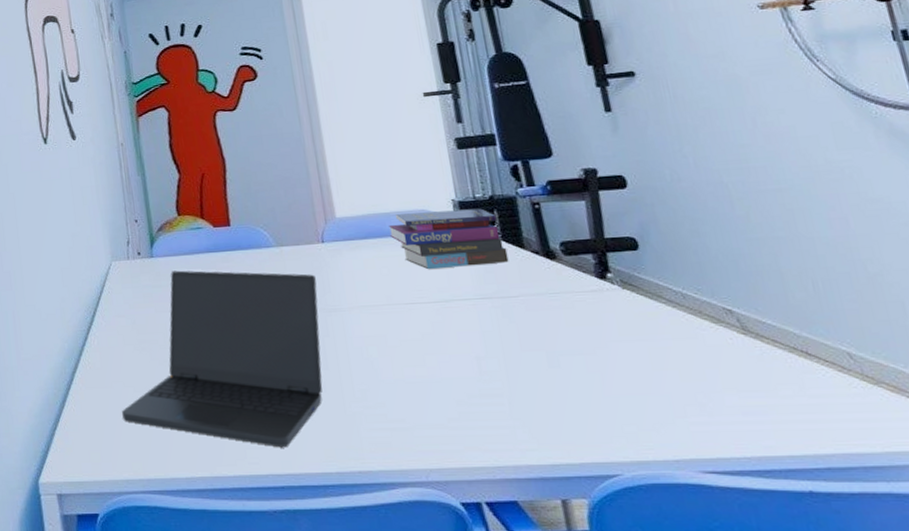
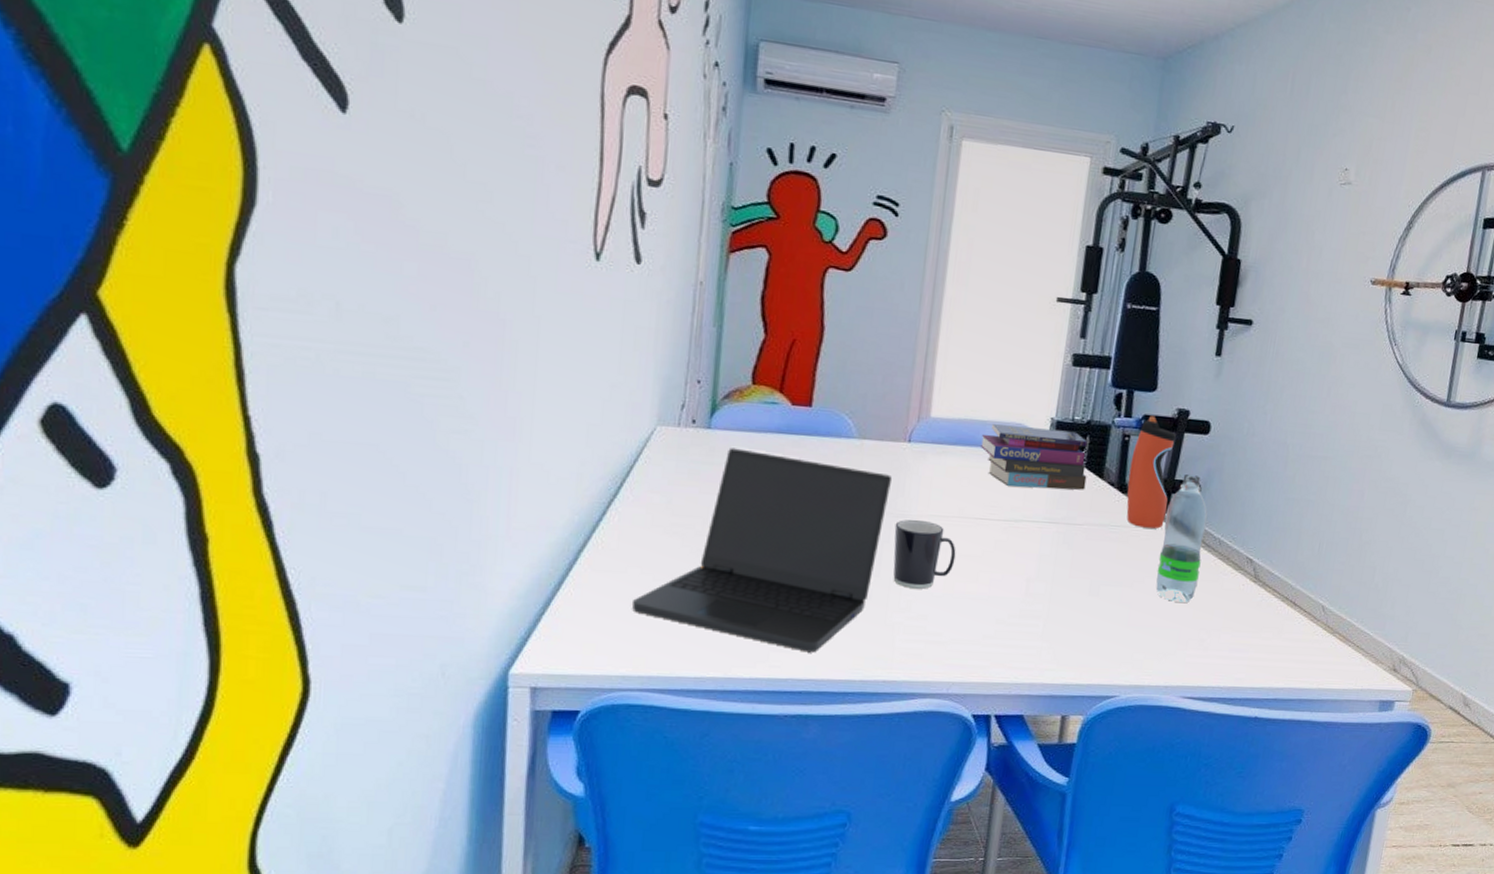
mug: none [330,312,398,378] -> present [893,519,956,589]
water bottle: none [547,180,609,291] -> present [1126,416,1176,529]
bottle: none [606,231,674,365] -> present [1155,475,1208,602]

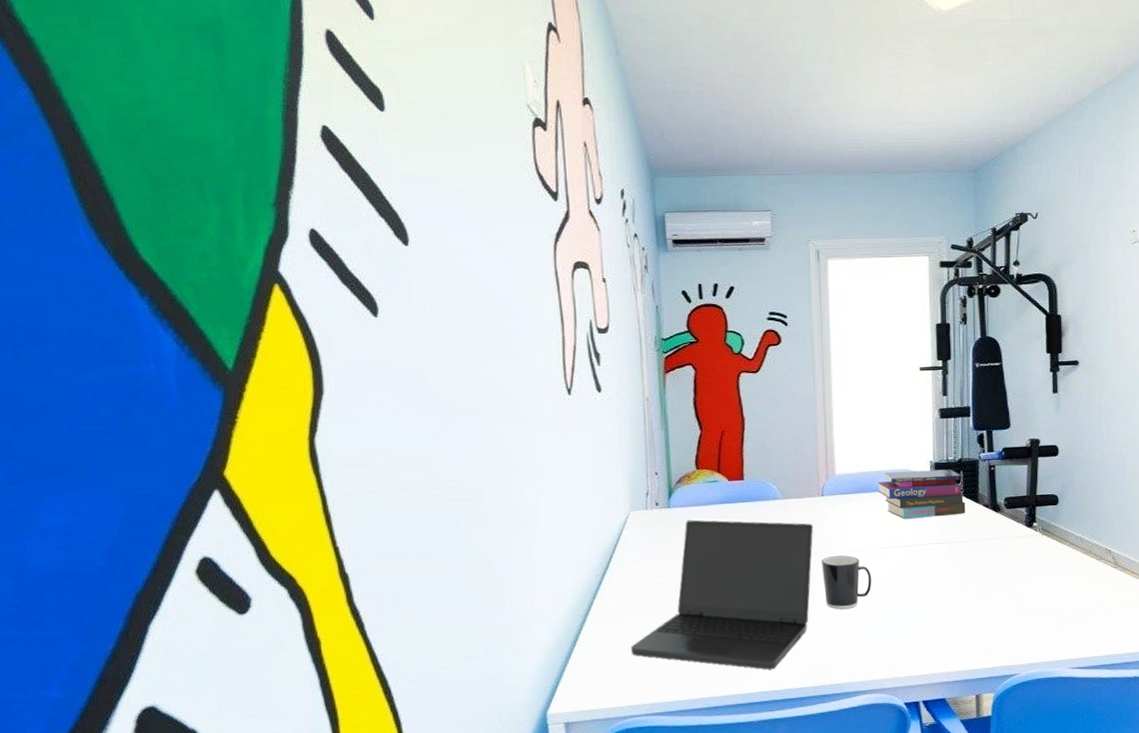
water bottle: present [1126,416,1176,529] -> none [999,448,1034,537]
bottle: present [1155,475,1208,602] -> none [1033,489,1069,593]

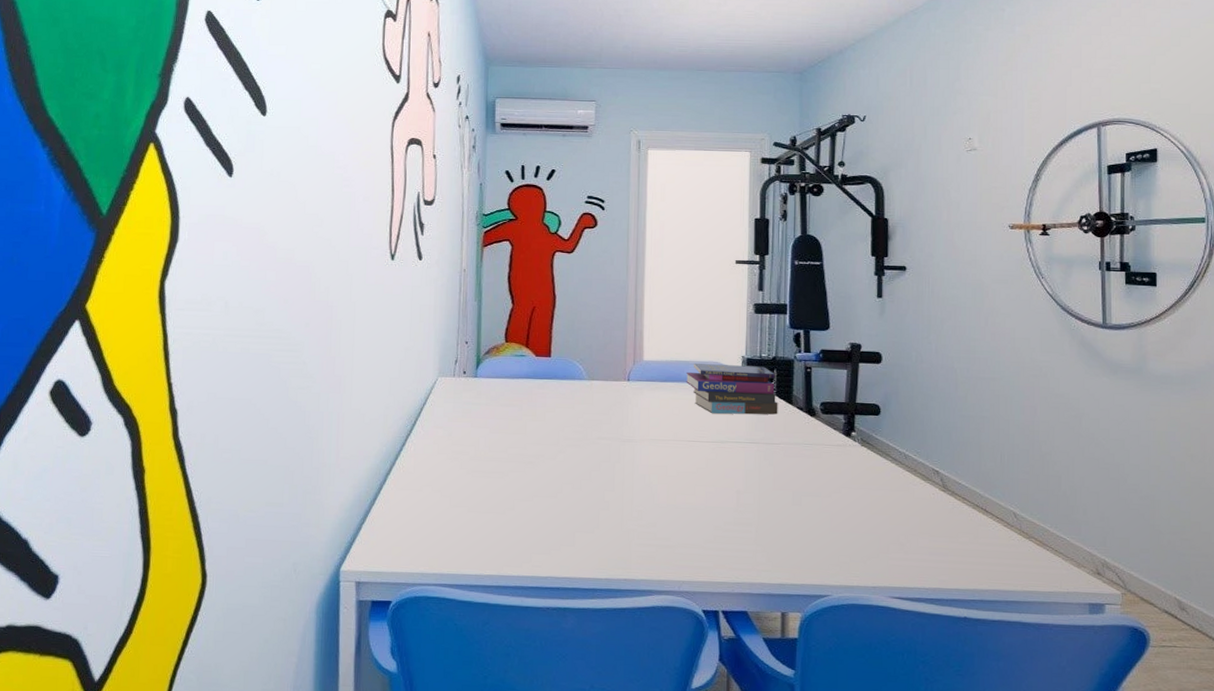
laptop: present [631,519,813,669] -> none [427,391,617,554]
mug: present [821,555,872,610] -> none [623,443,675,501]

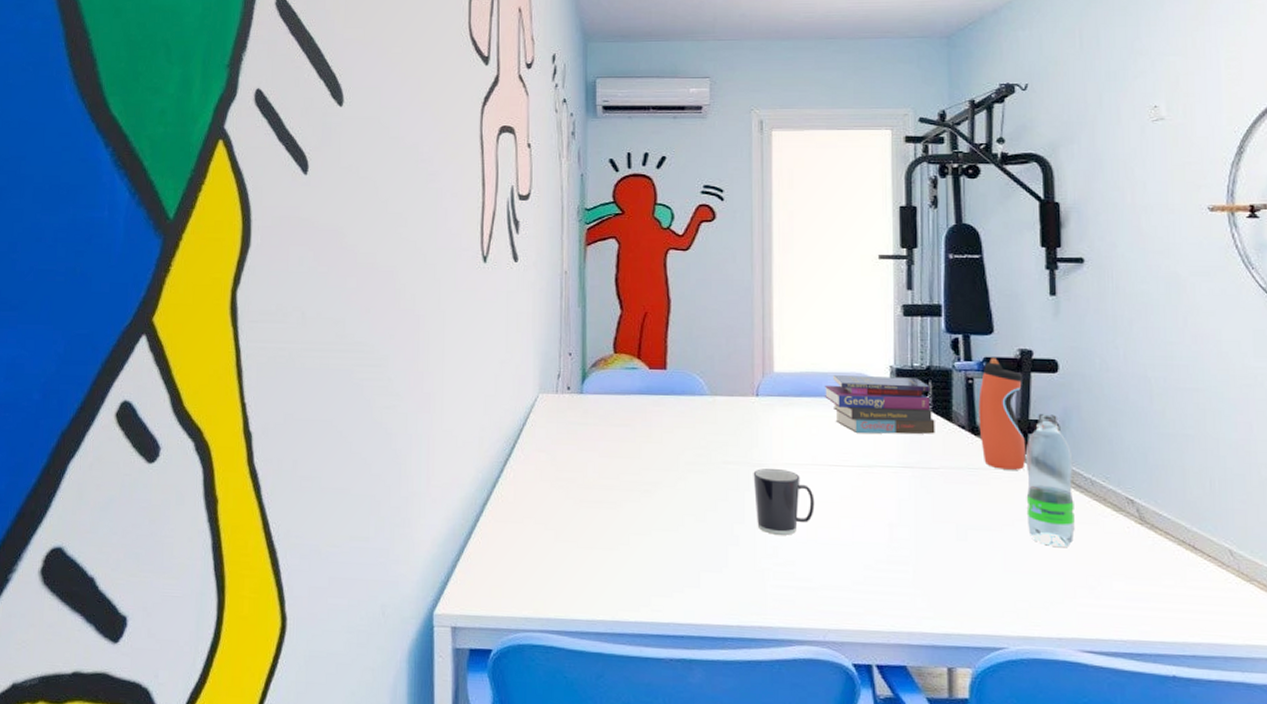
mug: none [623,443,675,501] -> present [753,468,815,535]
water bottle: none [814,350,853,446] -> present [978,358,1027,470]
bottle: none [851,398,891,510] -> present [1025,414,1075,547]

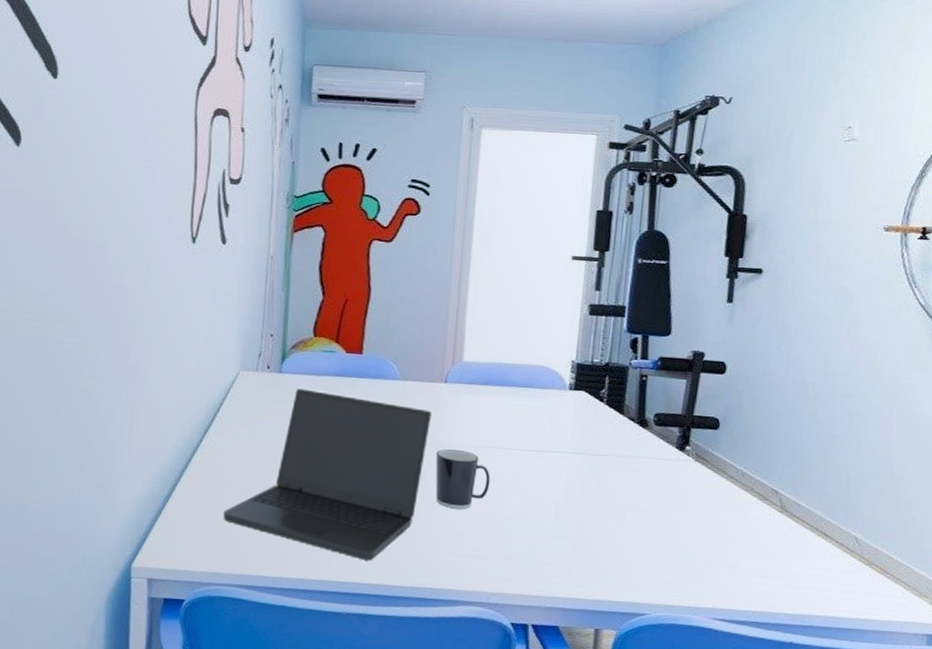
laptop: none [530,409,745,596] -> present [223,388,431,560]
books: present [825,375,935,434] -> none [509,367,608,425]
water bottle: present [978,358,1027,470] -> none [647,357,692,460]
bottle: present [1025,414,1075,547] -> none [680,411,729,530]

